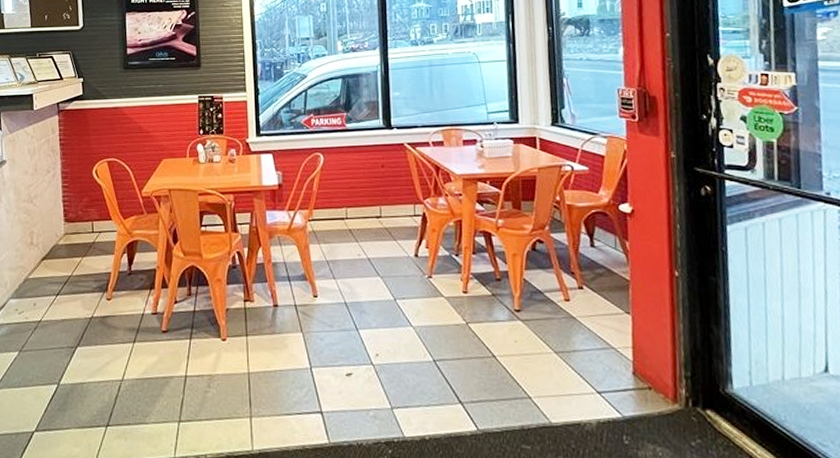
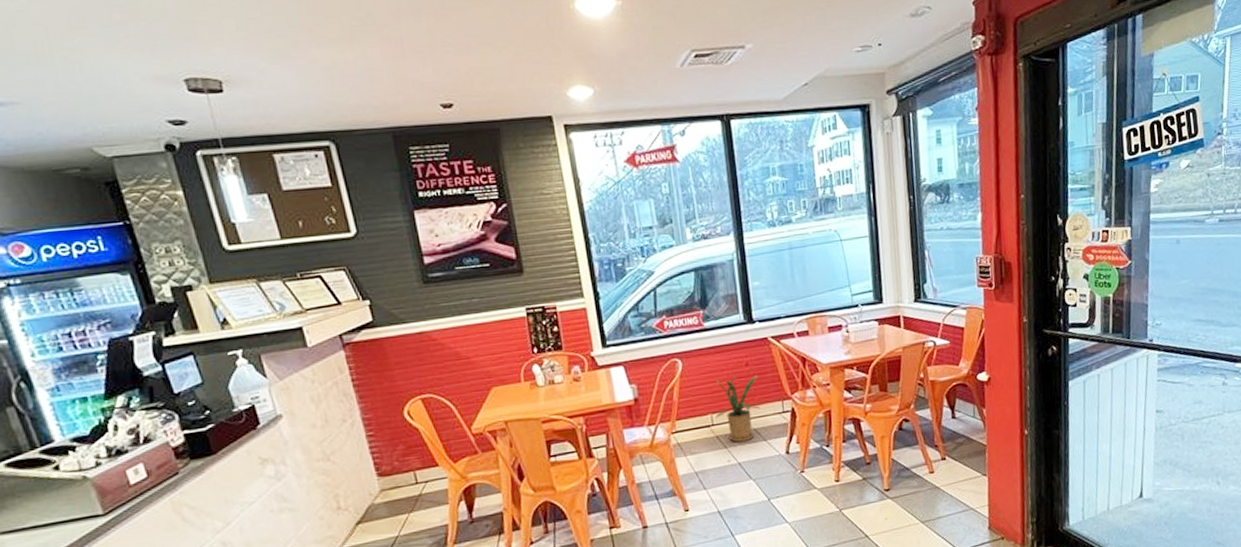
house plant: none [350,173,393,238] -> present [716,374,761,442]

